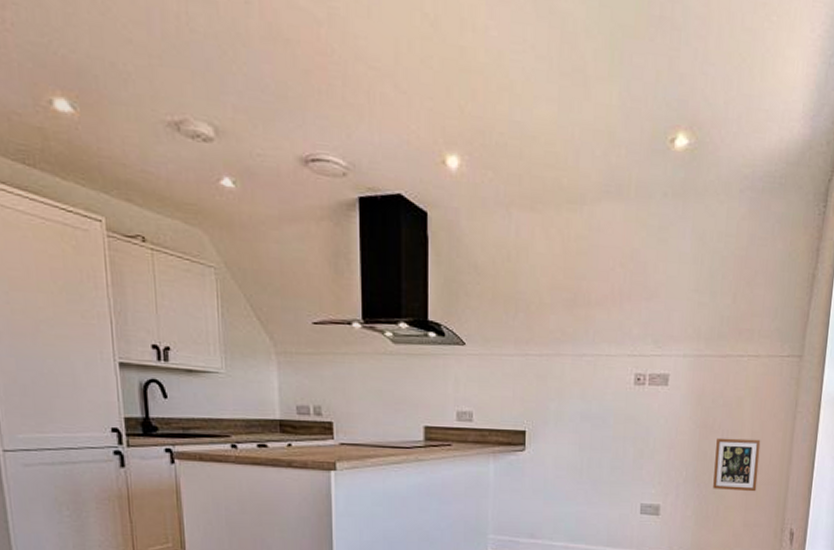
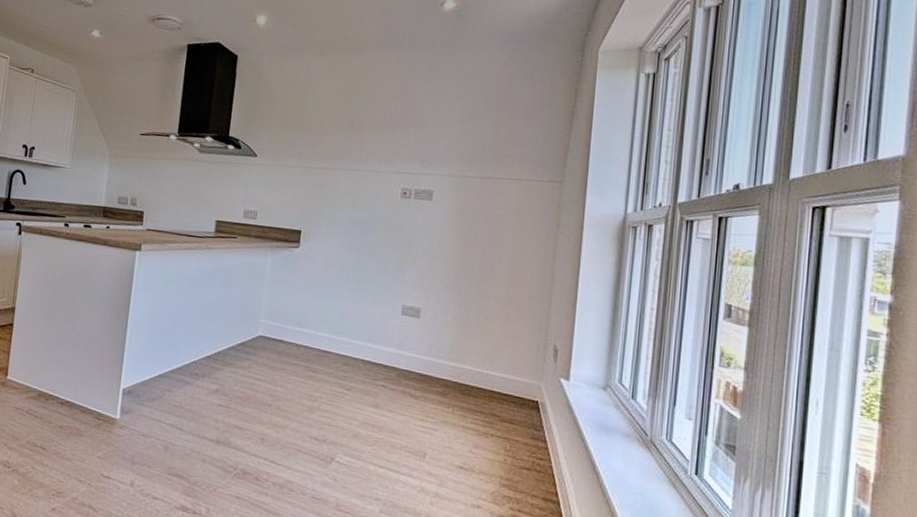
picture frame: present [713,438,761,492] -> none [474,250,522,305]

